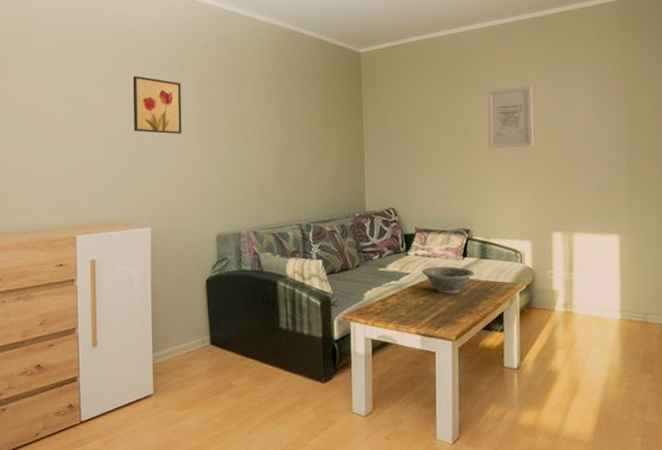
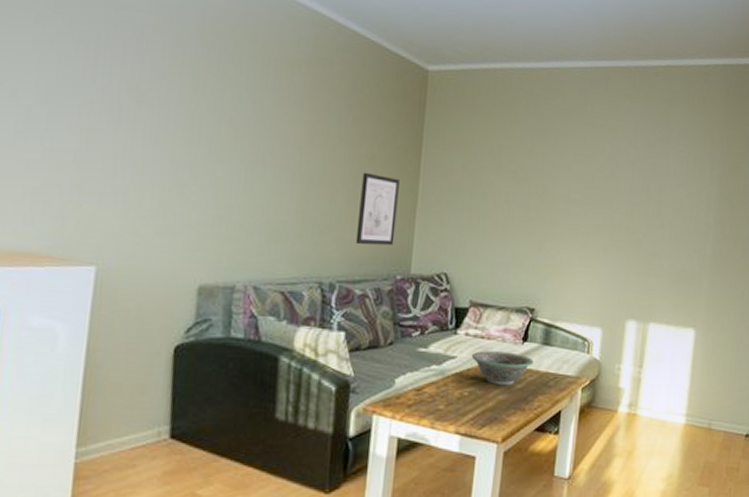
wall art: present [132,76,182,134] -> none [86,44,170,139]
wall art: none [321,137,351,193] -> present [355,172,399,246]
wall art: present [487,86,534,149] -> none [569,143,626,218]

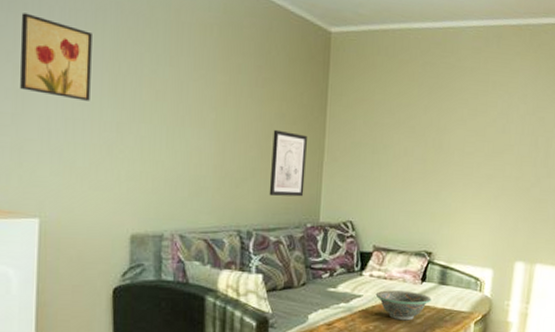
wall art: none [86,44,170,139] -> present [20,13,92,101]

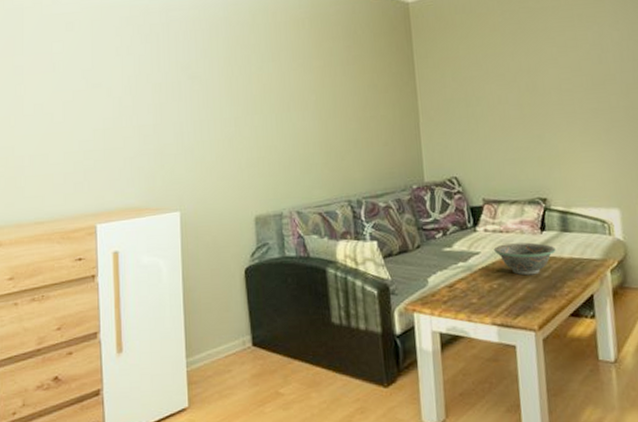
wall art: present [20,13,92,101] -> none [155,41,212,105]
wall art: present [269,129,307,197] -> none [368,100,406,164]

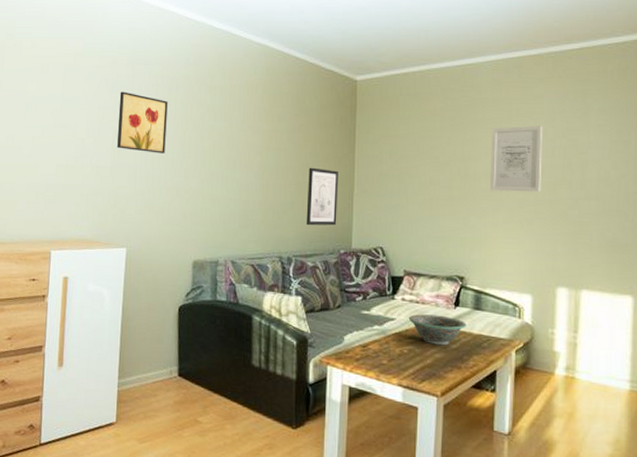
wall art: none [155,41,212,105] -> present [117,91,168,154]
wall art: none [368,100,406,164] -> present [306,167,338,226]
wall art: none [555,29,614,104] -> present [491,125,543,193]

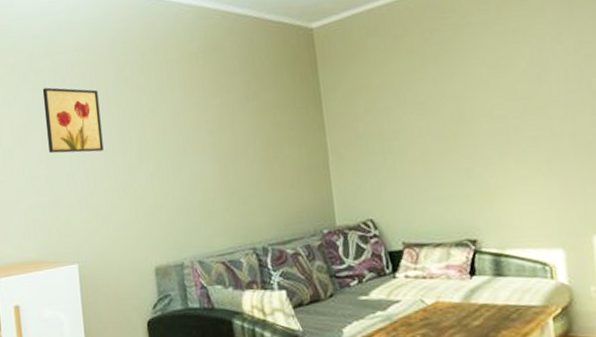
wall art: present [306,167,338,226] -> none [271,138,314,208]
decorative bowl: present [408,314,466,346] -> none [416,288,488,325]
wall art: present [491,125,543,193] -> none [485,44,558,133]

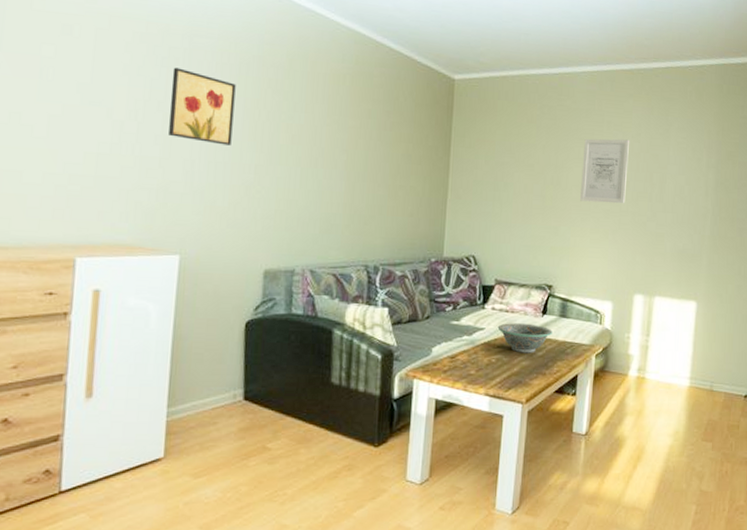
decorative bowl: none [416,288,488,325] -> present [497,323,552,353]
wall art: none [485,44,558,133] -> present [580,138,630,204]

